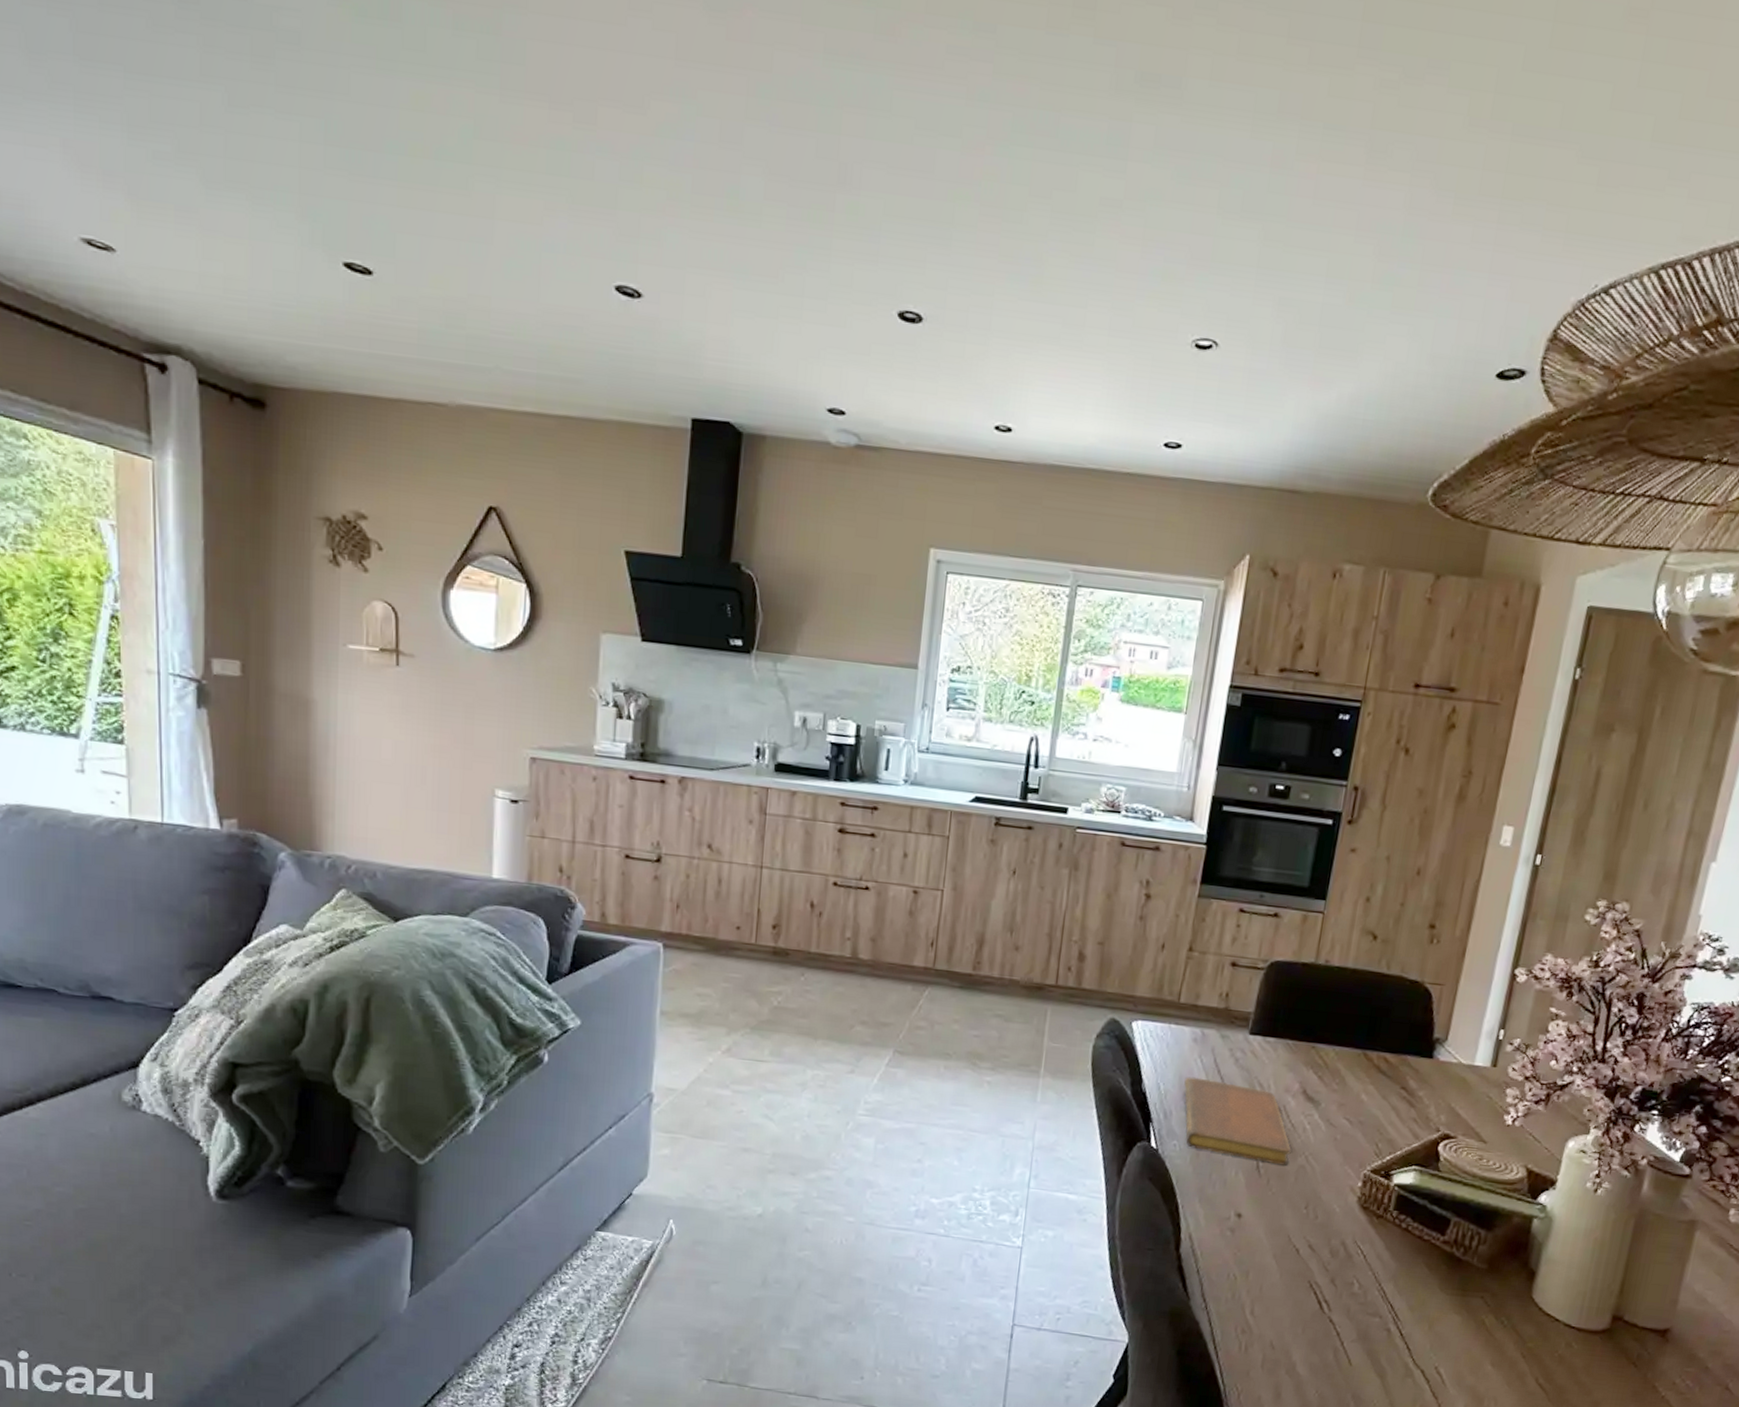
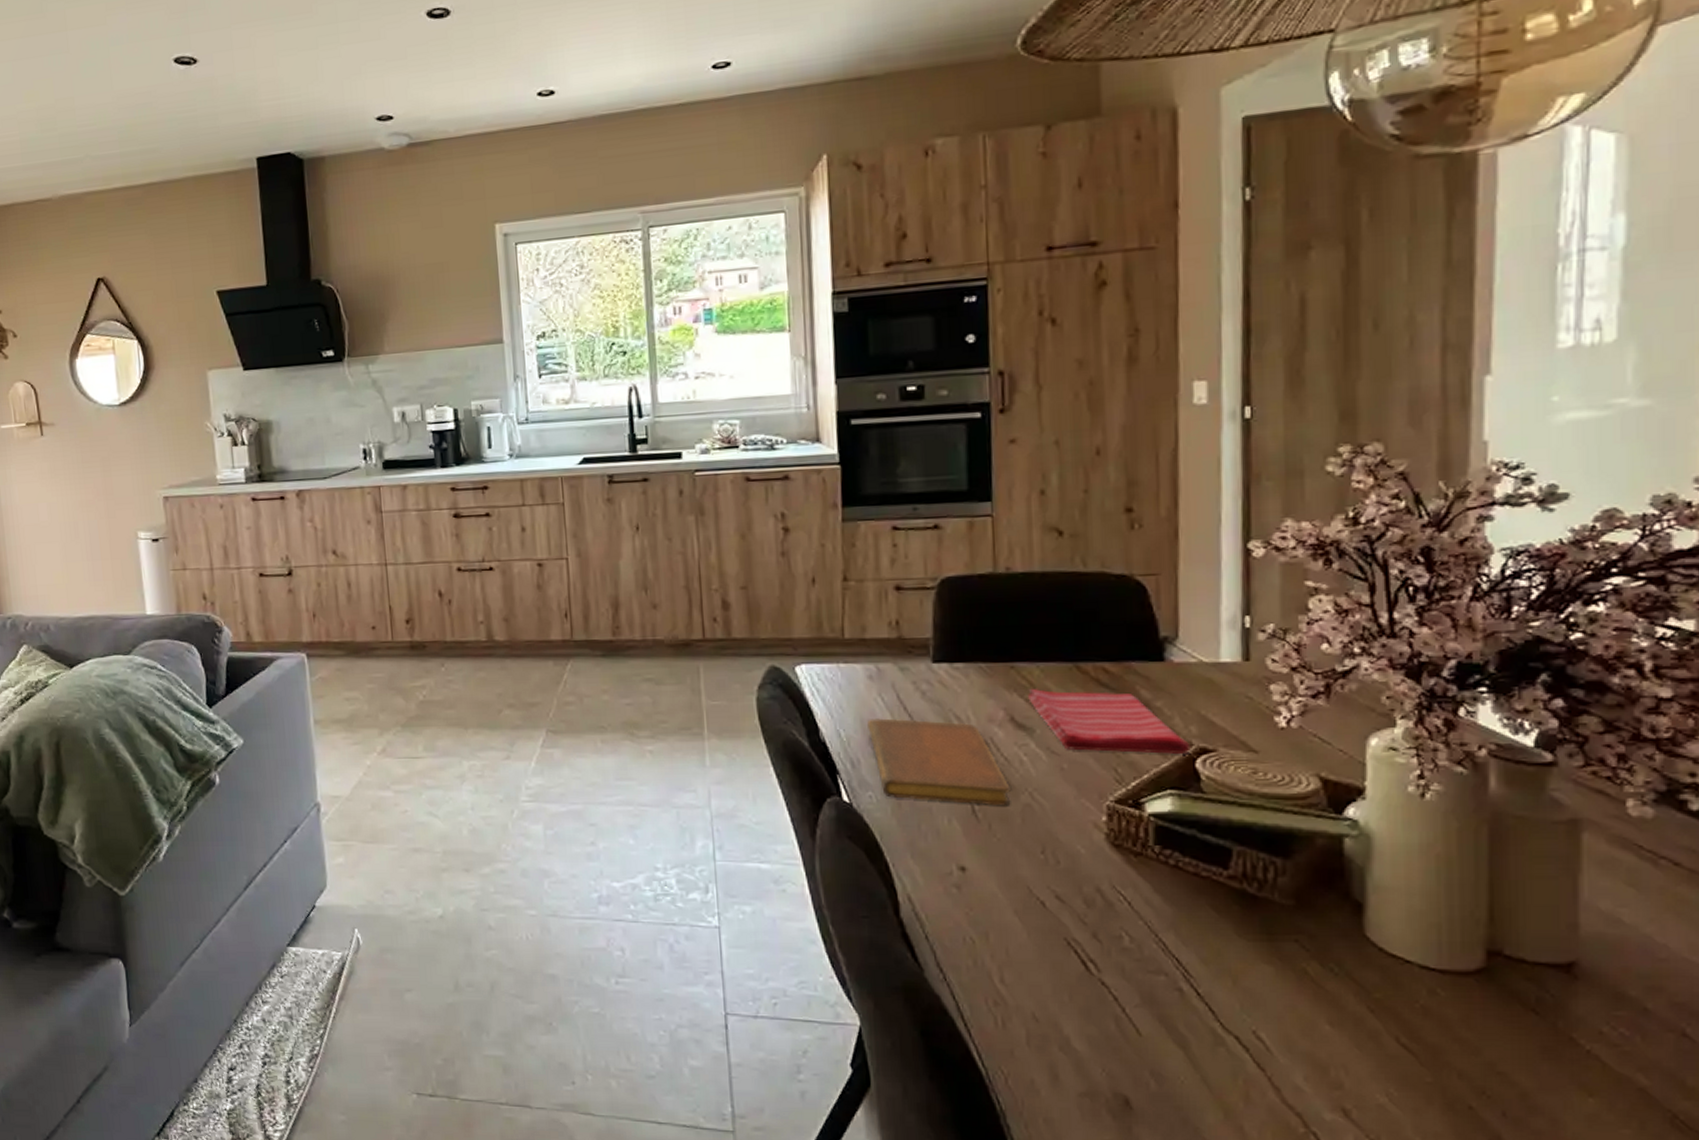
dish towel: none [1321,1068,1438,1138] -> present [1028,689,1191,755]

